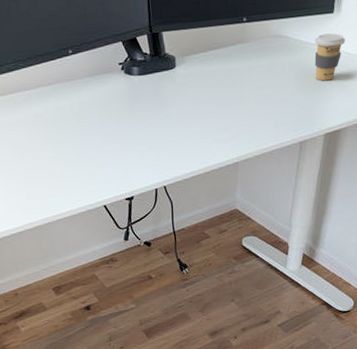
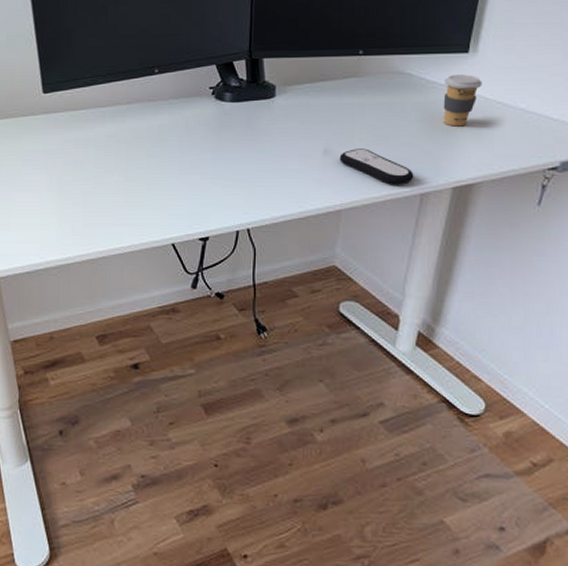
remote control: none [233,107,294,137] -> present [339,148,414,185]

